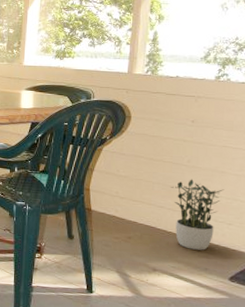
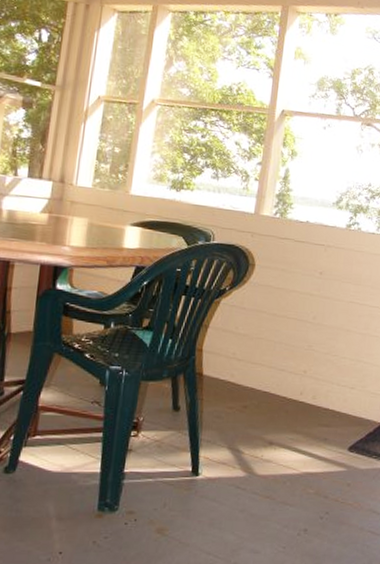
potted plant: present [170,179,224,251] -> none [293,338,349,418]

